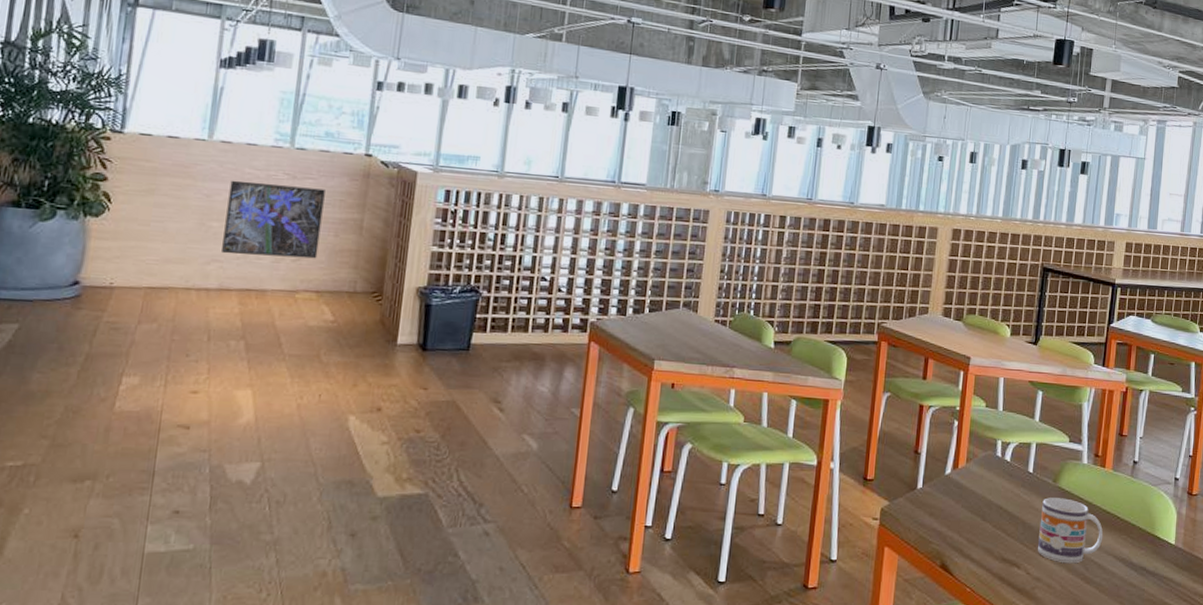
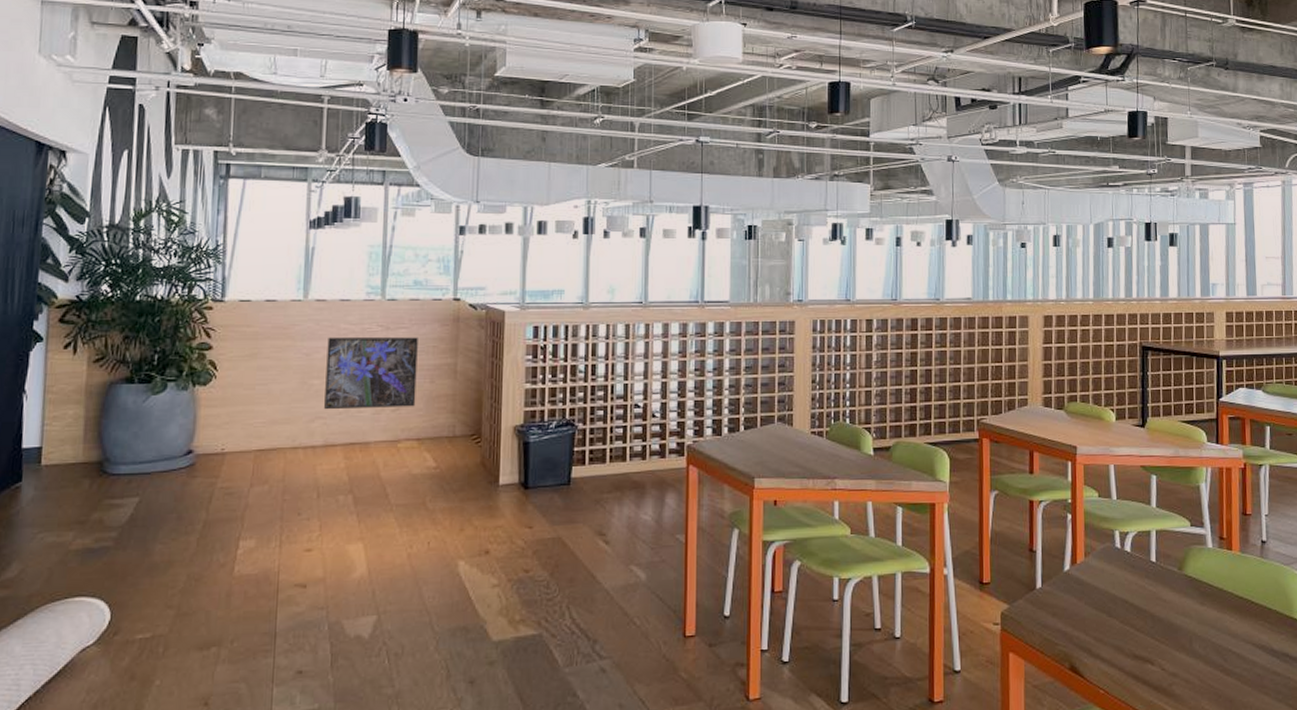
mug: present [1038,498,1103,564] -> none [1169,586,1239,656]

